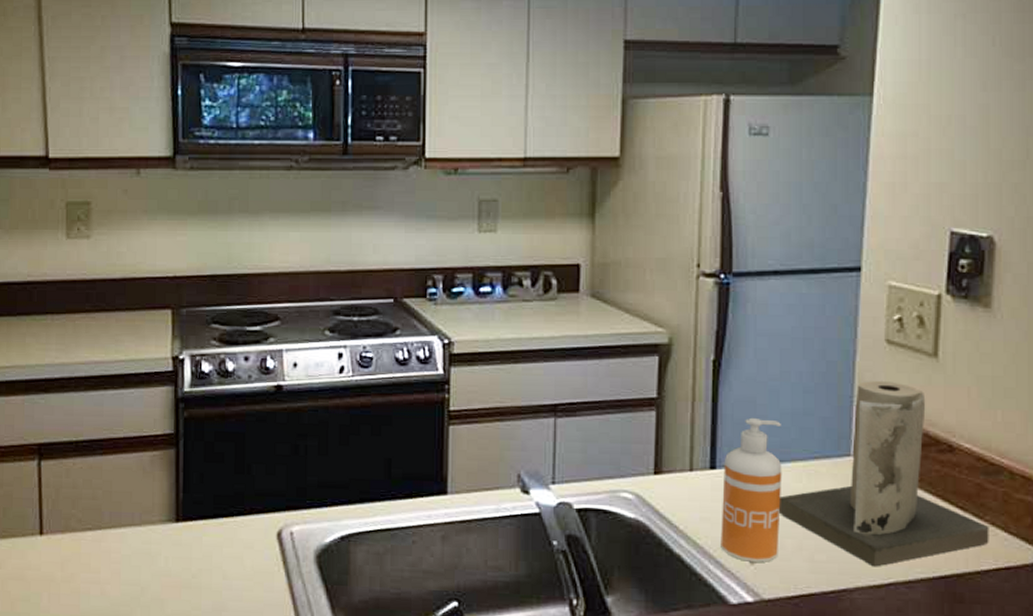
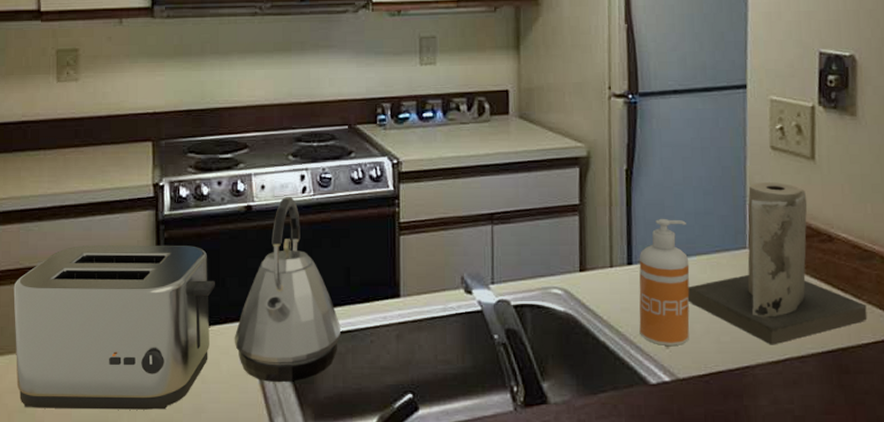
toaster: none [17,422,240,606] -> present [13,245,215,410]
kettle: none [259,377,379,583] -> present [234,197,341,383]

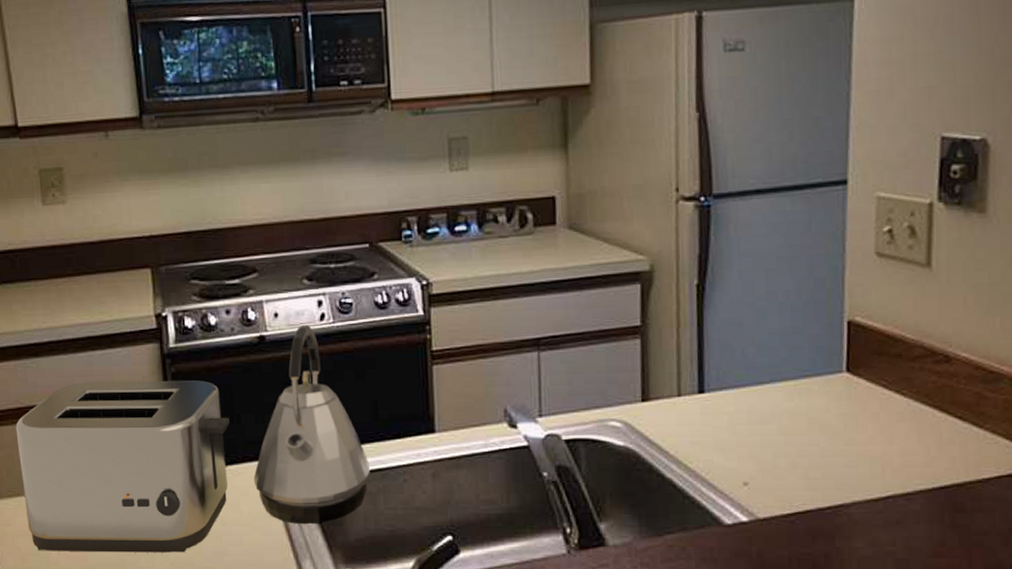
soap dispenser: present [639,218,690,347] -> none [712,339,773,484]
paper towel roll: present [687,182,867,345] -> none [770,295,990,481]

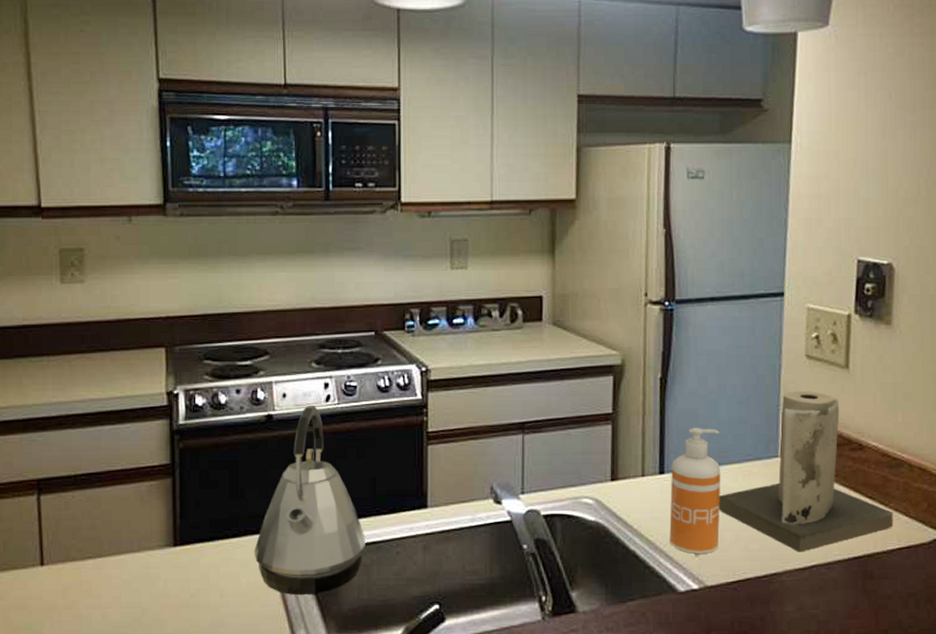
toaster: present [15,380,230,553] -> none [17,455,234,625]
soap dispenser: none [712,339,773,484] -> present [669,427,721,555]
paper towel roll: none [770,295,990,481] -> present [718,391,894,552]

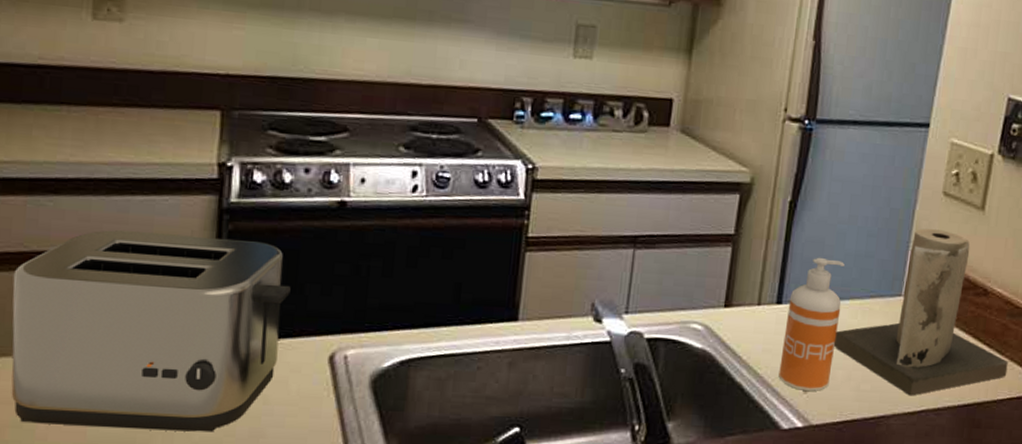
toaster: none [17,455,234,625] -> present [11,230,291,433]
kettle: present [254,406,365,596] -> none [308,195,443,409]

